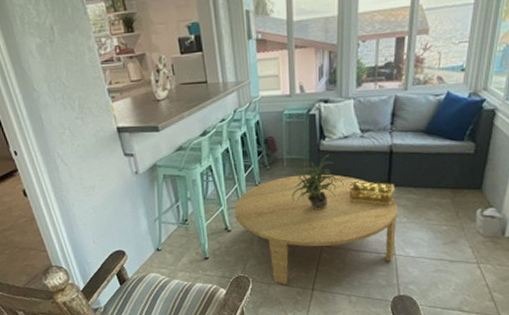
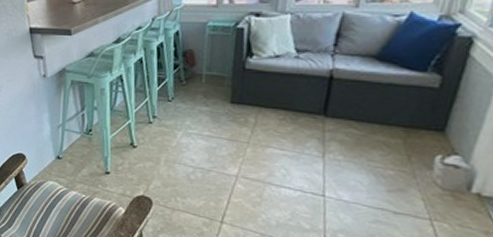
coffee table: present [234,174,398,284] -> none [142,94,334,212]
potted plant: present [292,154,344,209] -> none [207,74,270,134]
decorative tray: present [348,181,397,205] -> none [273,107,334,138]

